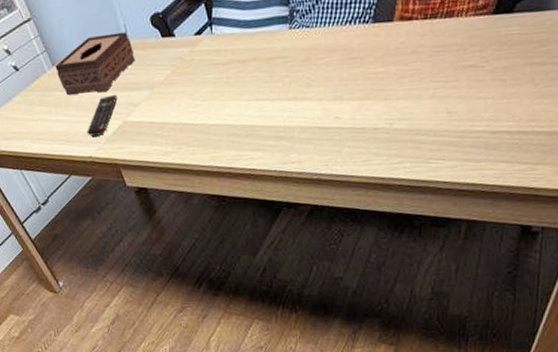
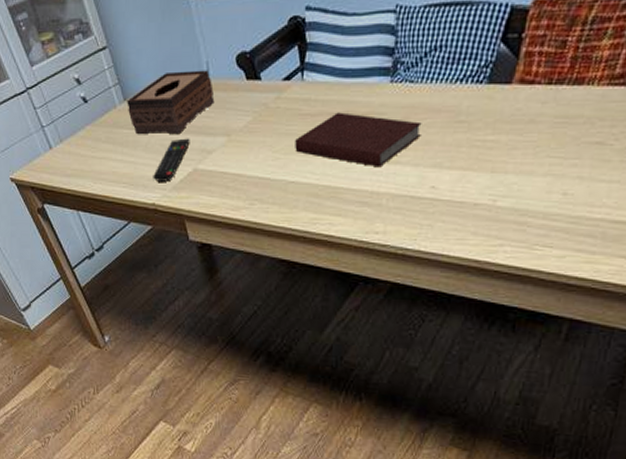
notebook: none [212,59,321,105] -> present [295,112,422,168]

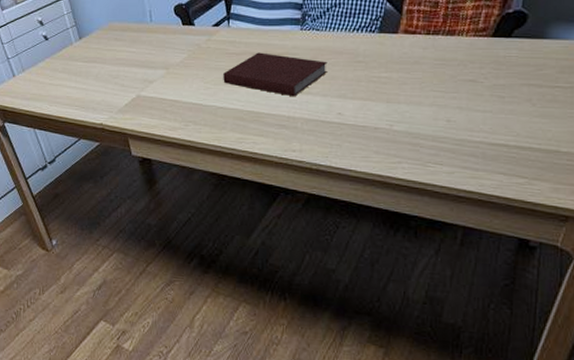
tissue box: present [127,70,215,134] -> none [81,17,156,66]
remote control: present [153,138,190,182] -> none [101,70,135,106]

